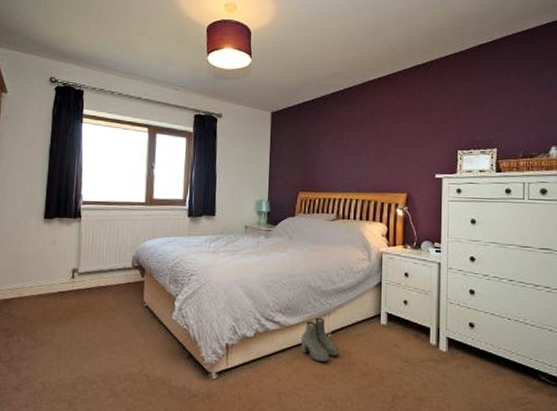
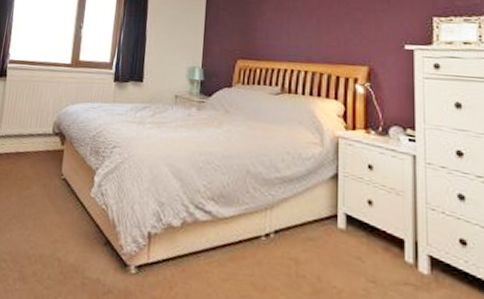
boots: present [300,317,339,363] -> none [236,211,284,270]

